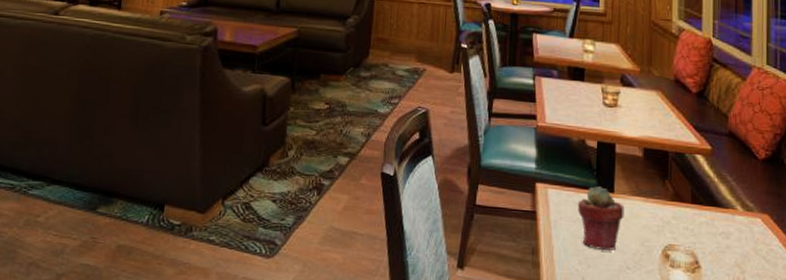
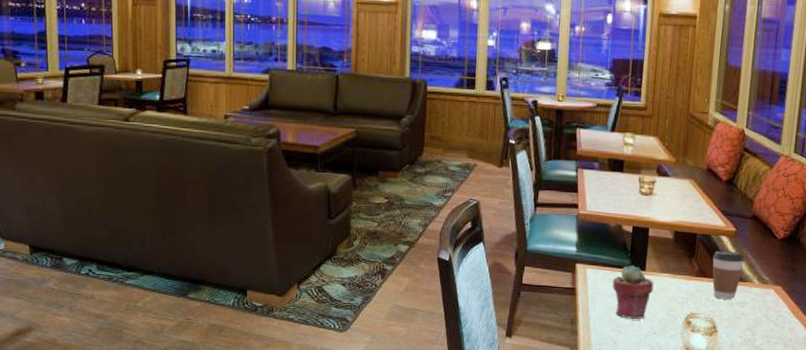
coffee cup: none [688,171,724,229] -> present [712,251,744,300]

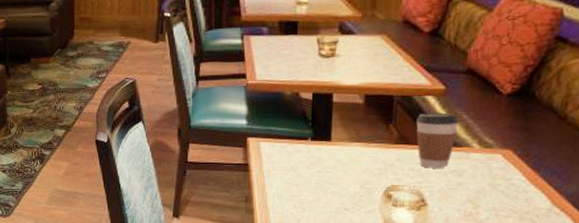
potted succulent: present [612,266,654,319] -> none [291,136,342,194]

